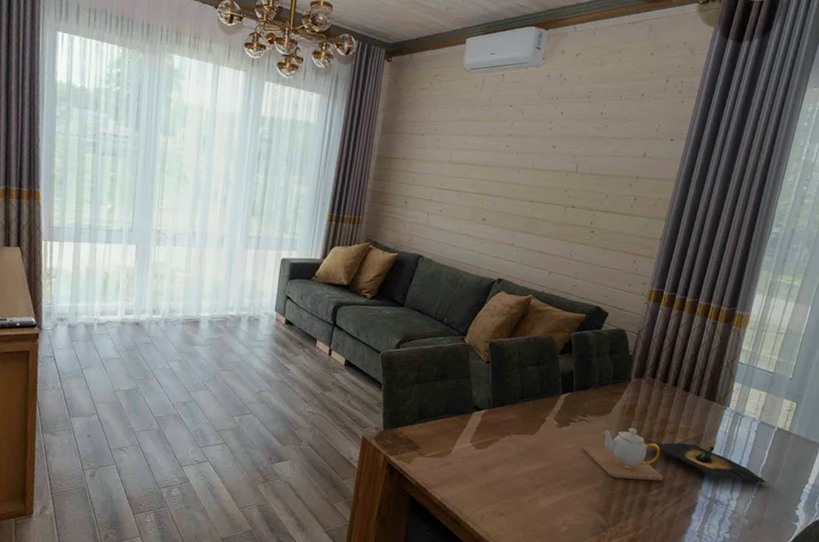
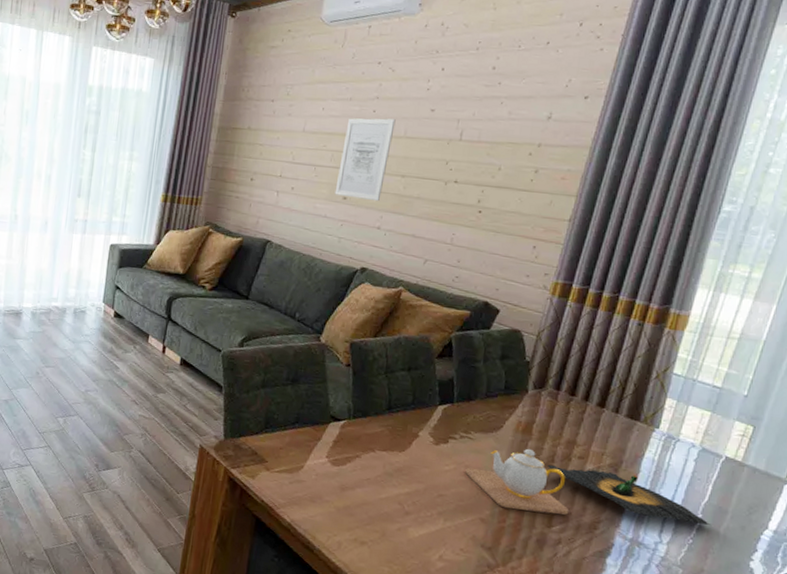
wall art: none [475,151,525,223] -> present [334,118,396,202]

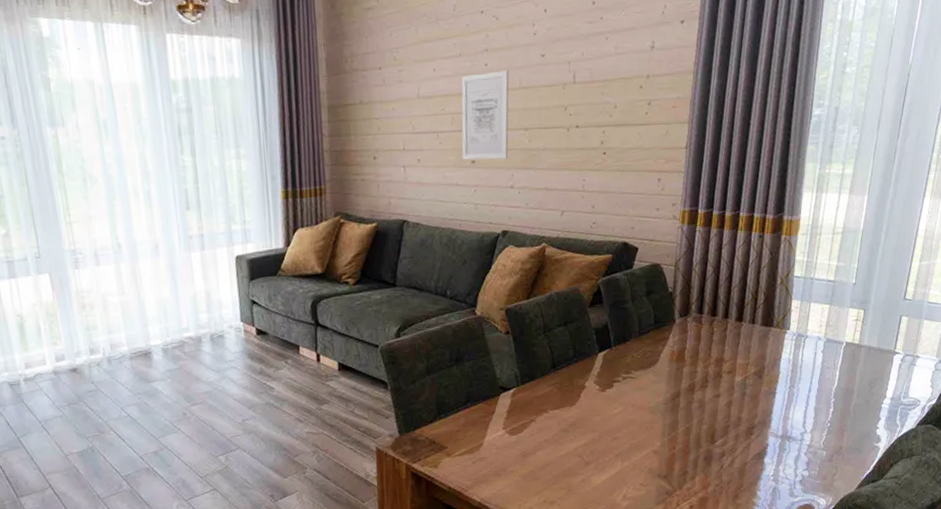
teapot: present [465,448,569,515] -> none [633,375,728,436]
tequila: present [547,464,711,525] -> none [702,377,842,412]

